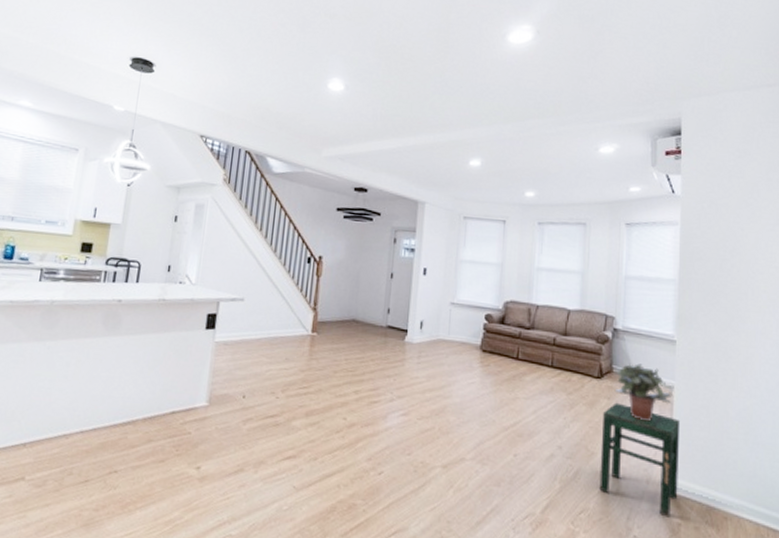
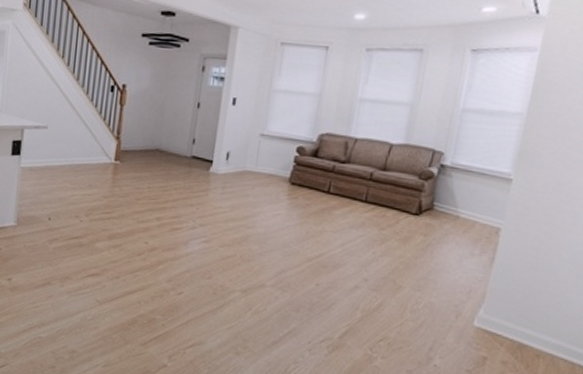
stool: present [599,402,681,518] -> none [403,239,504,351]
potted plant: present [614,363,674,420] -> none [432,201,502,259]

